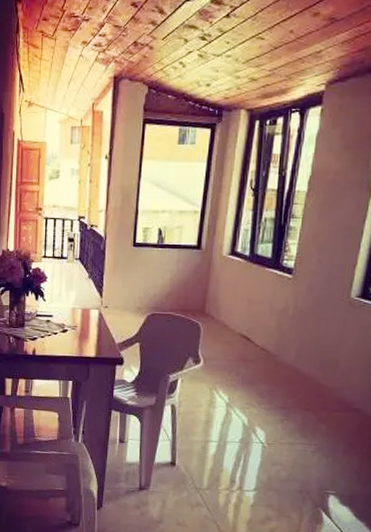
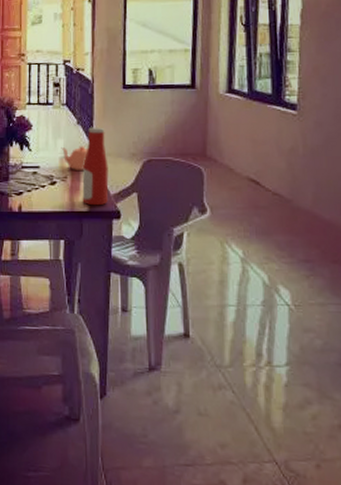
teapot: none [73,298,98,321] -> present [61,146,88,170]
bottle: none [90,281,115,353] -> present [82,127,109,206]

